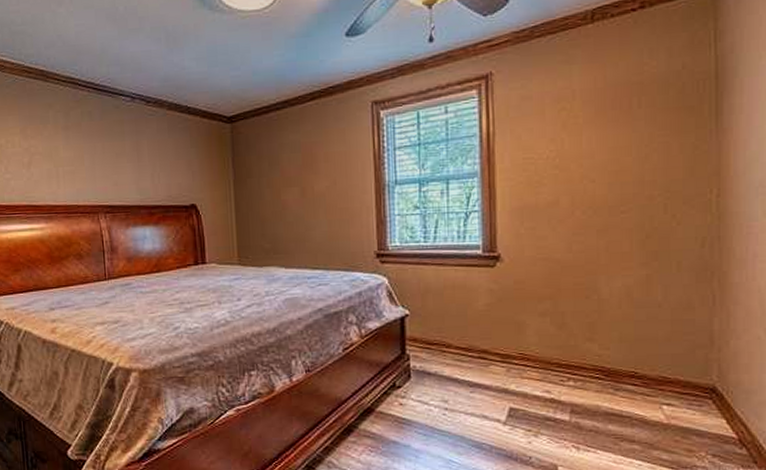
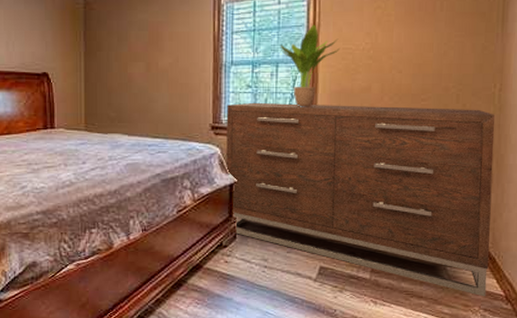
dresser: none [393,219,716,440] -> present [226,102,495,297]
potted plant: none [449,133,519,228] -> present [280,24,340,107]

